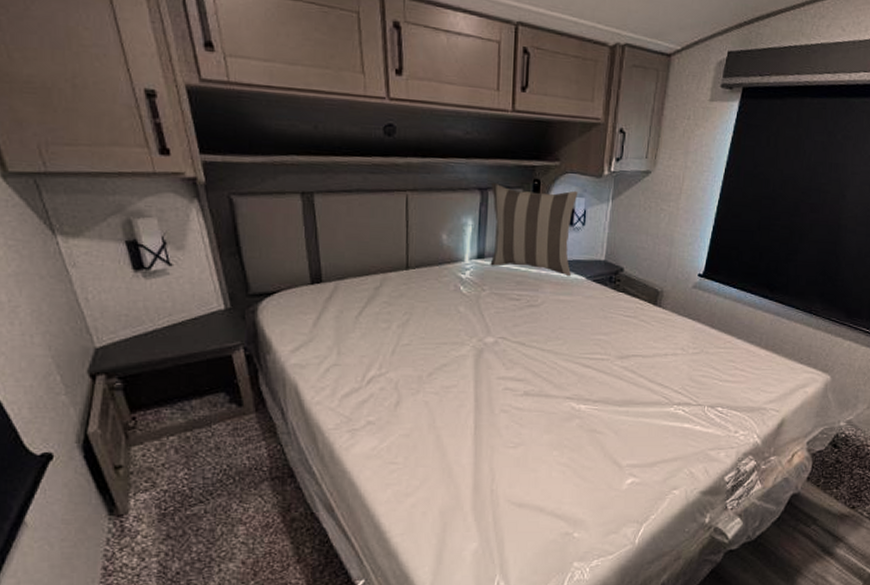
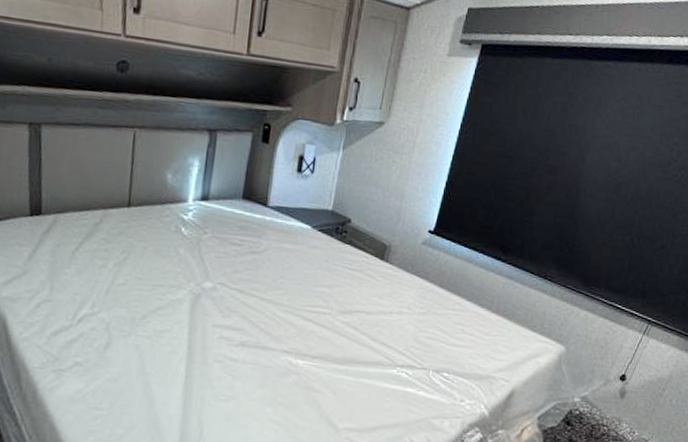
pillow: present [490,182,578,277] -> none [213,124,309,225]

